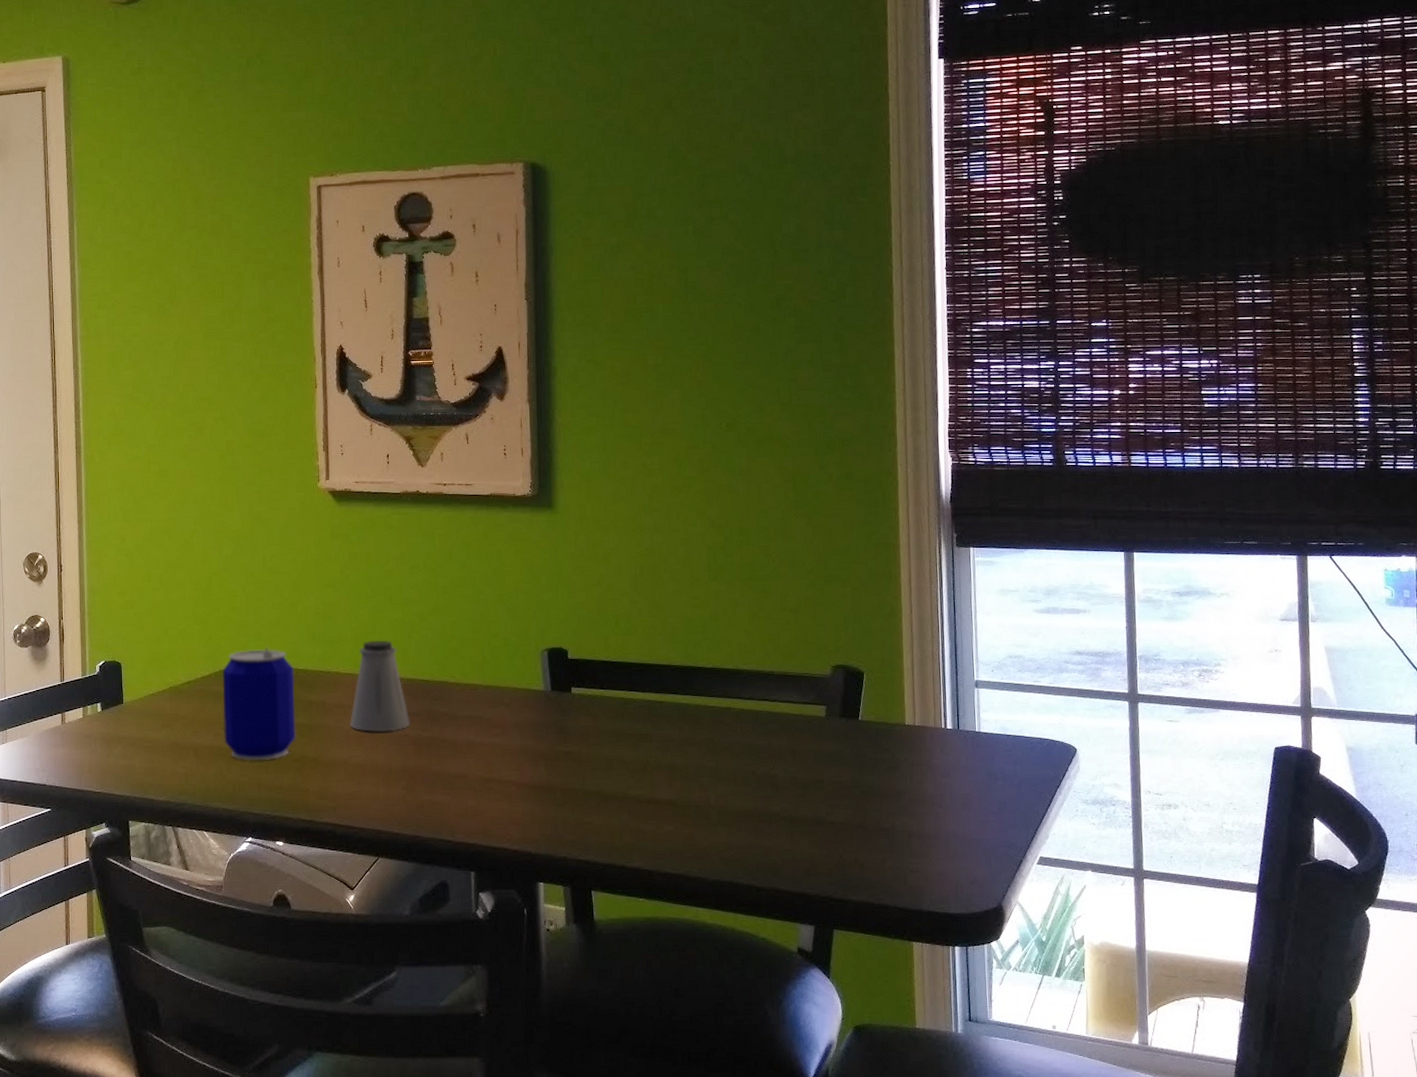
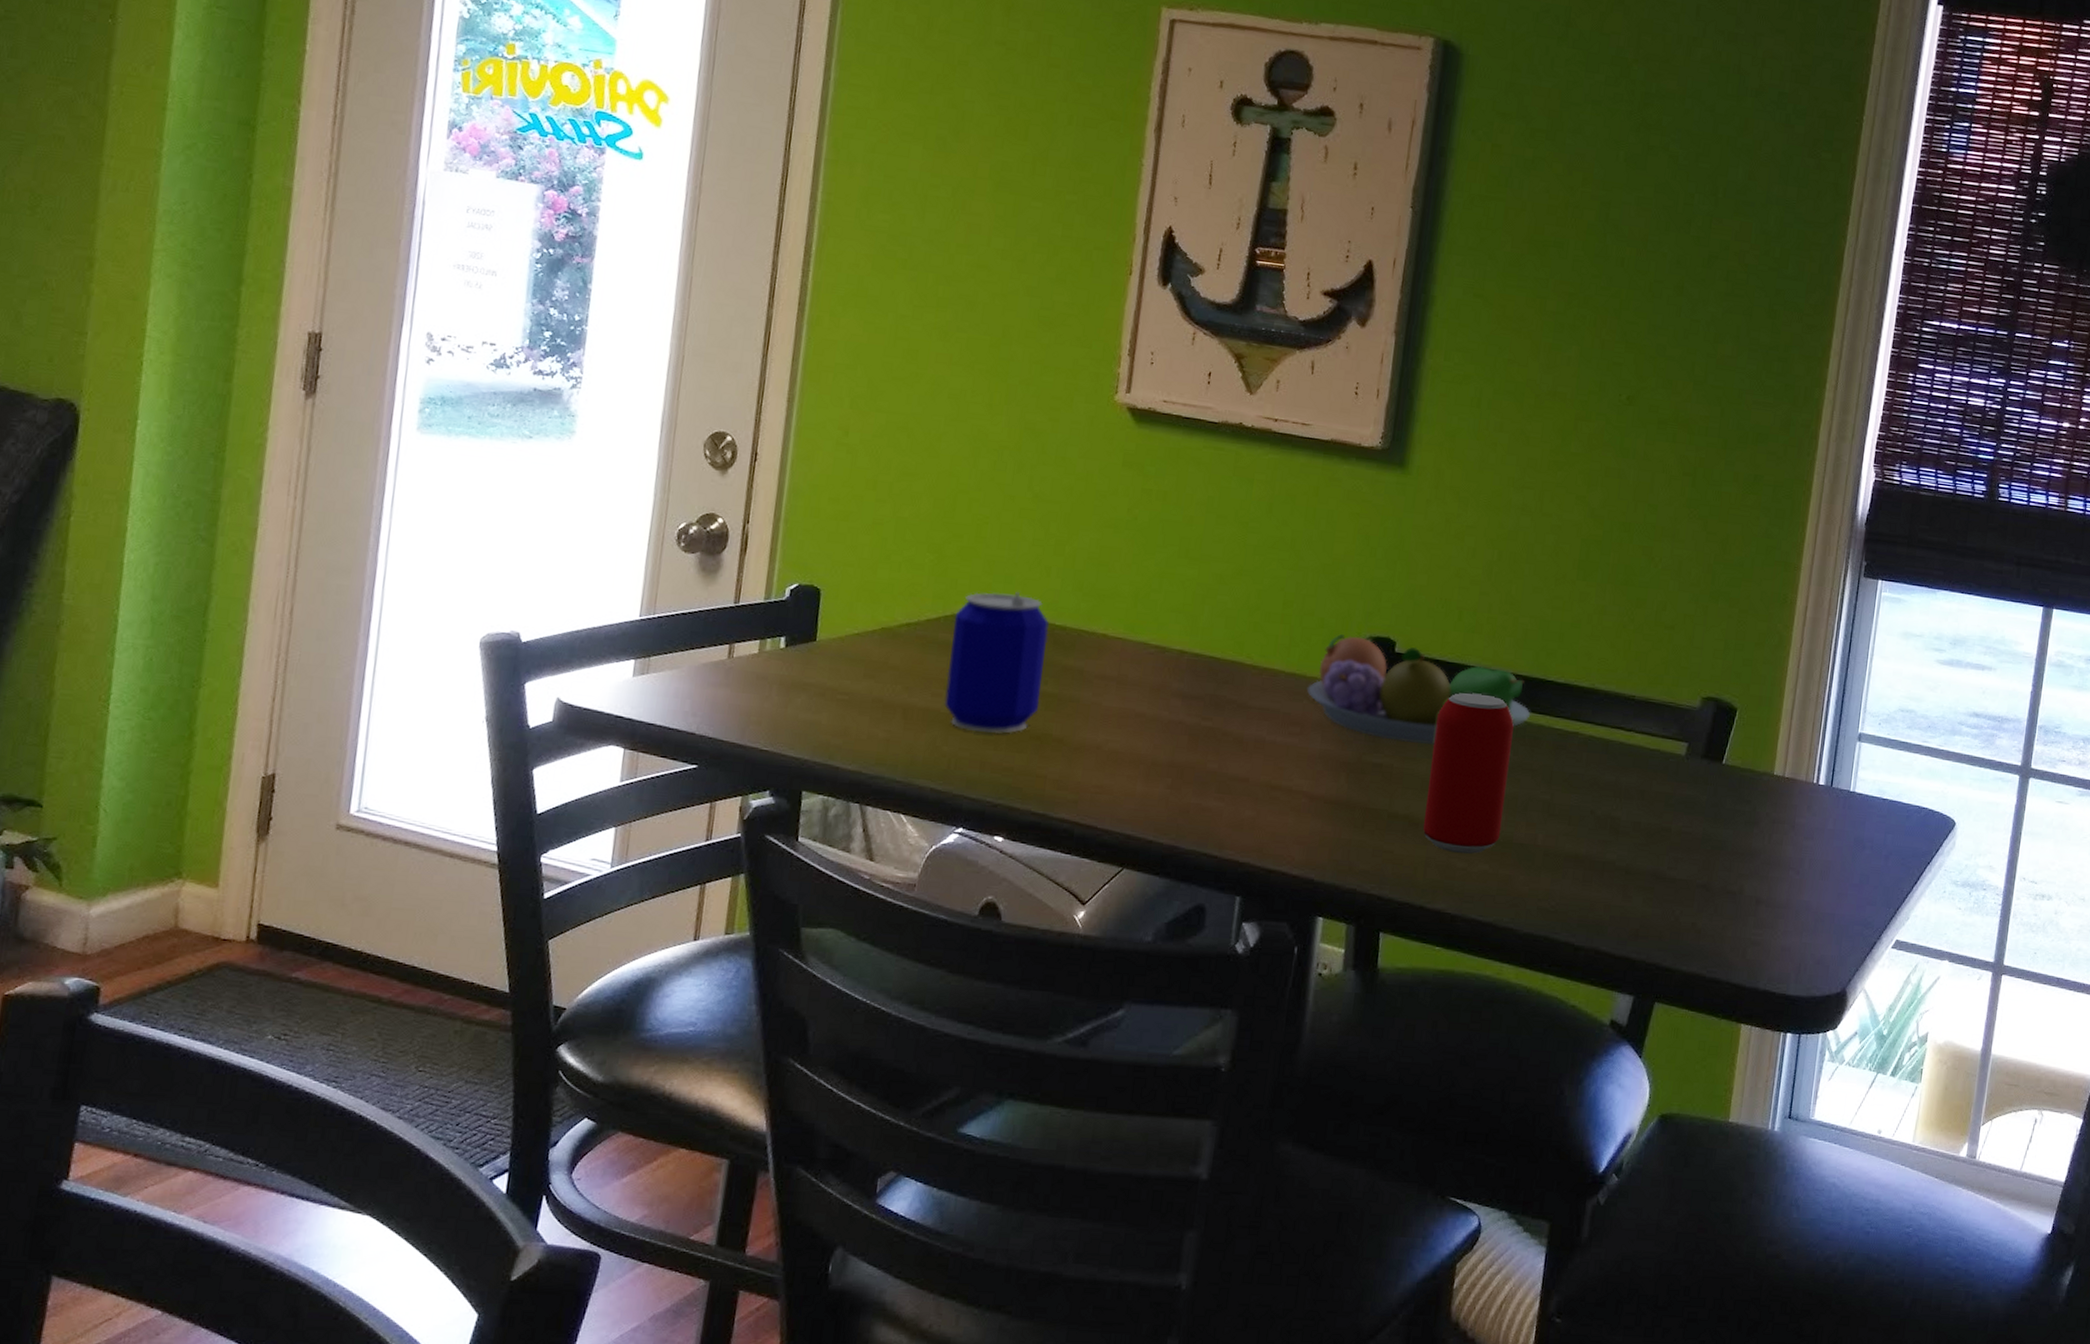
saltshaker: present [350,640,410,732] -> none [1111,599,1188,716]
fruit bowl: none [501,649,688,731] -> present [1306,634,1531,745]
beverage can: none [611,684,679,819] -> present [1423,692,1514,854]

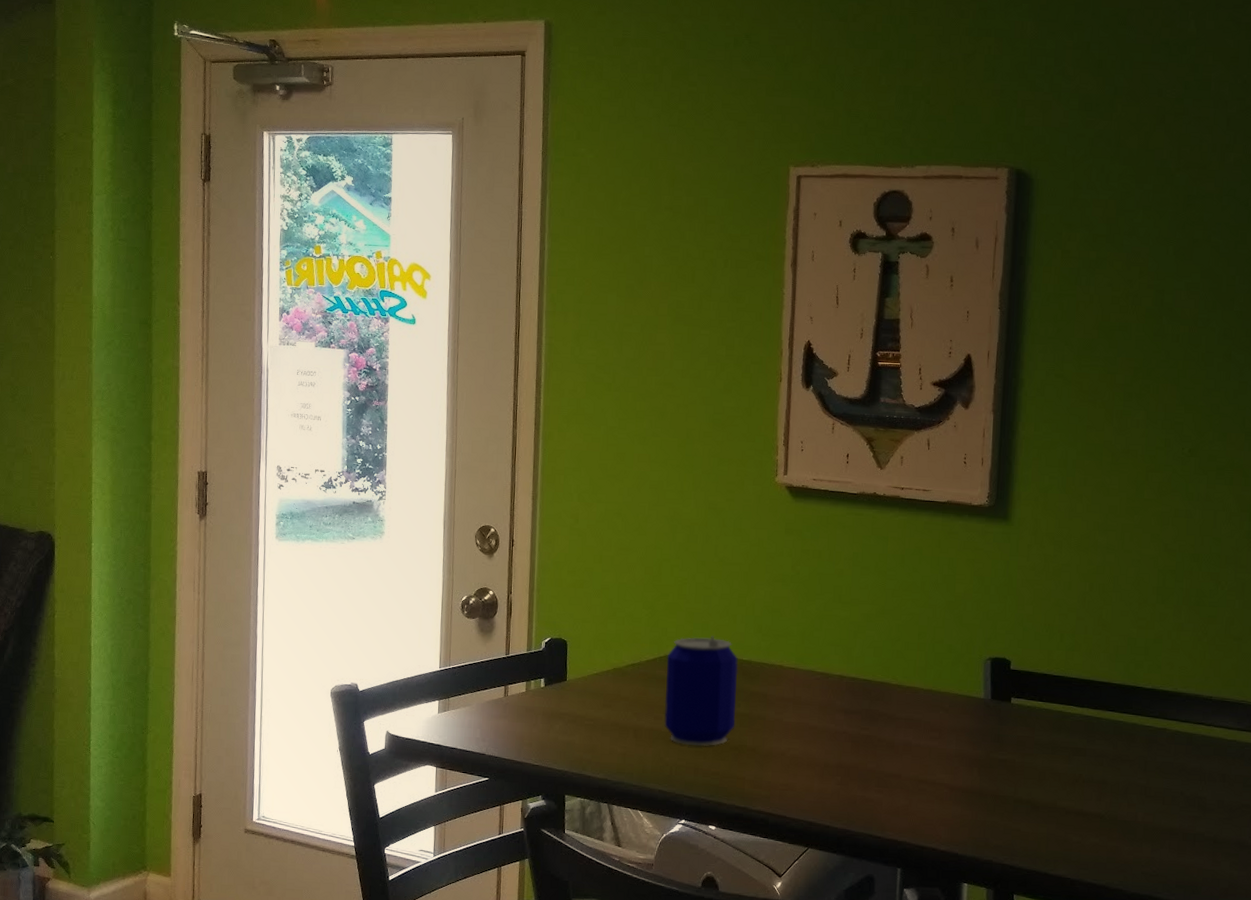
fruit bowl: present [1306,634,1531,745] -> none [941,657,1126,743]
beverage can: present [1423,692,1514,854] -> none [1043,699,1112,831]

